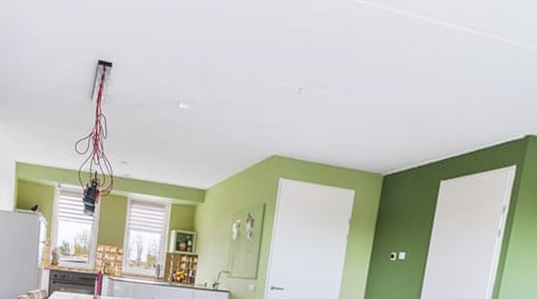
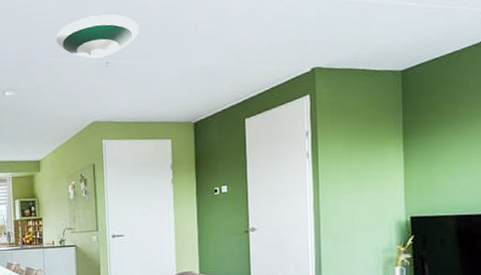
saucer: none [247,29,345,82] -> present [56,14,140,59]

